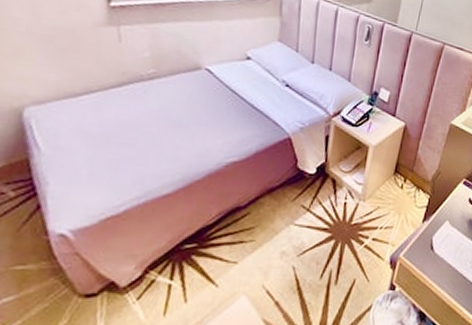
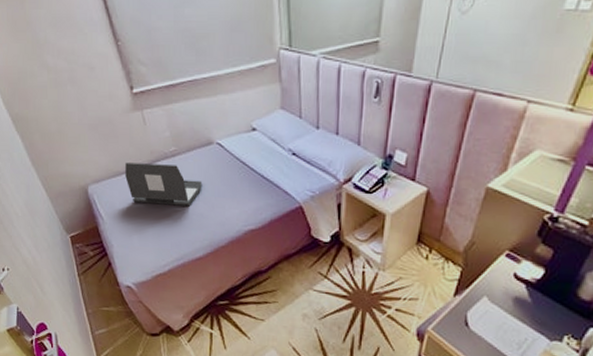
laptop: none [82,82,183,136] -> present [125,162,203,207]

